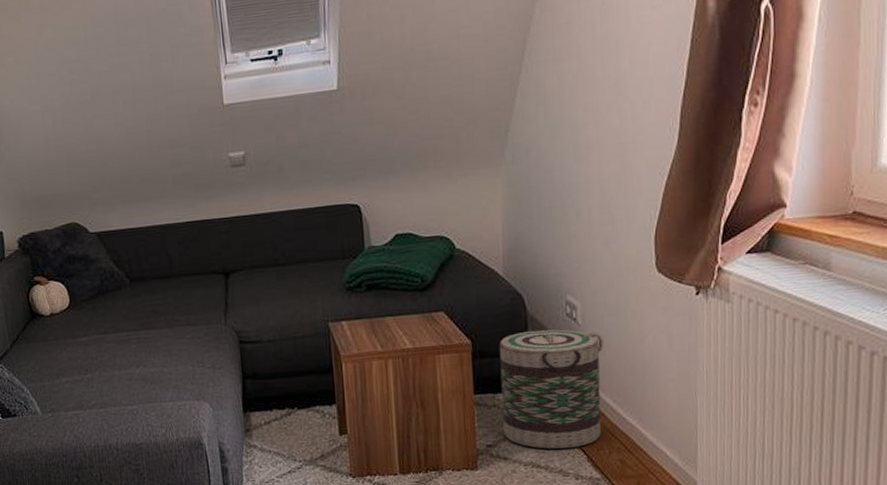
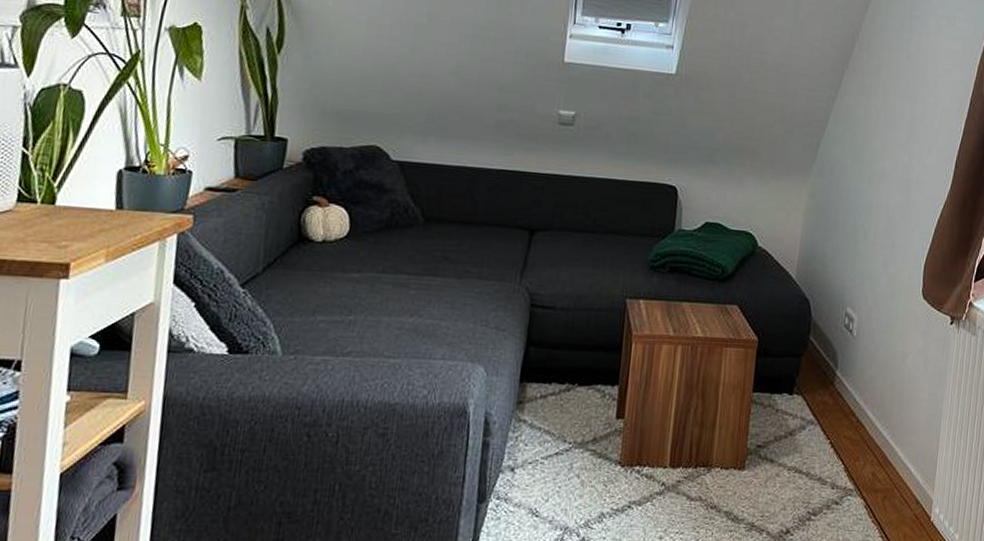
basket: present [499,329,604,449] -> none [774,336,872,456]

